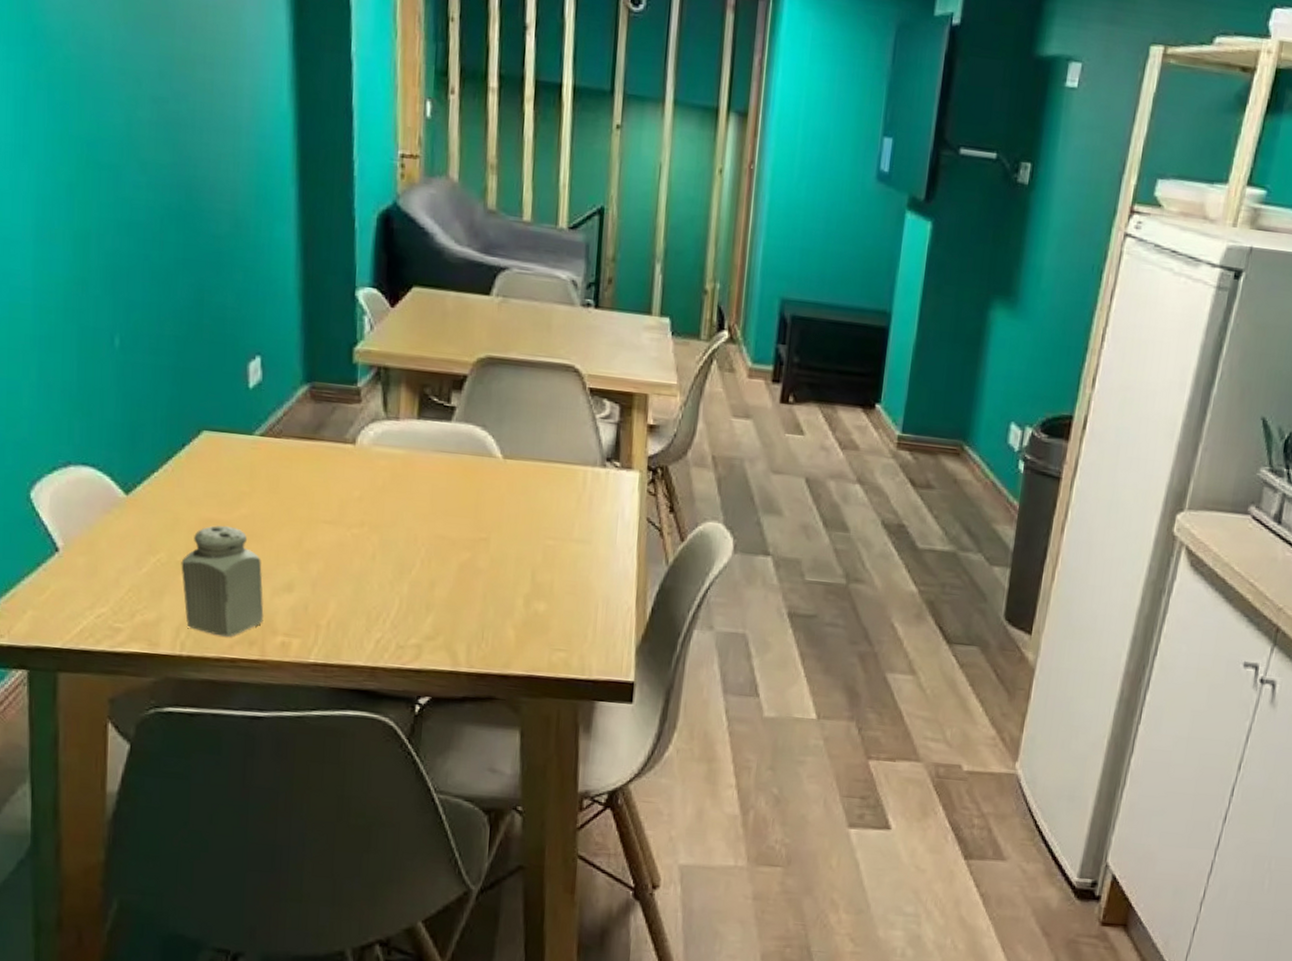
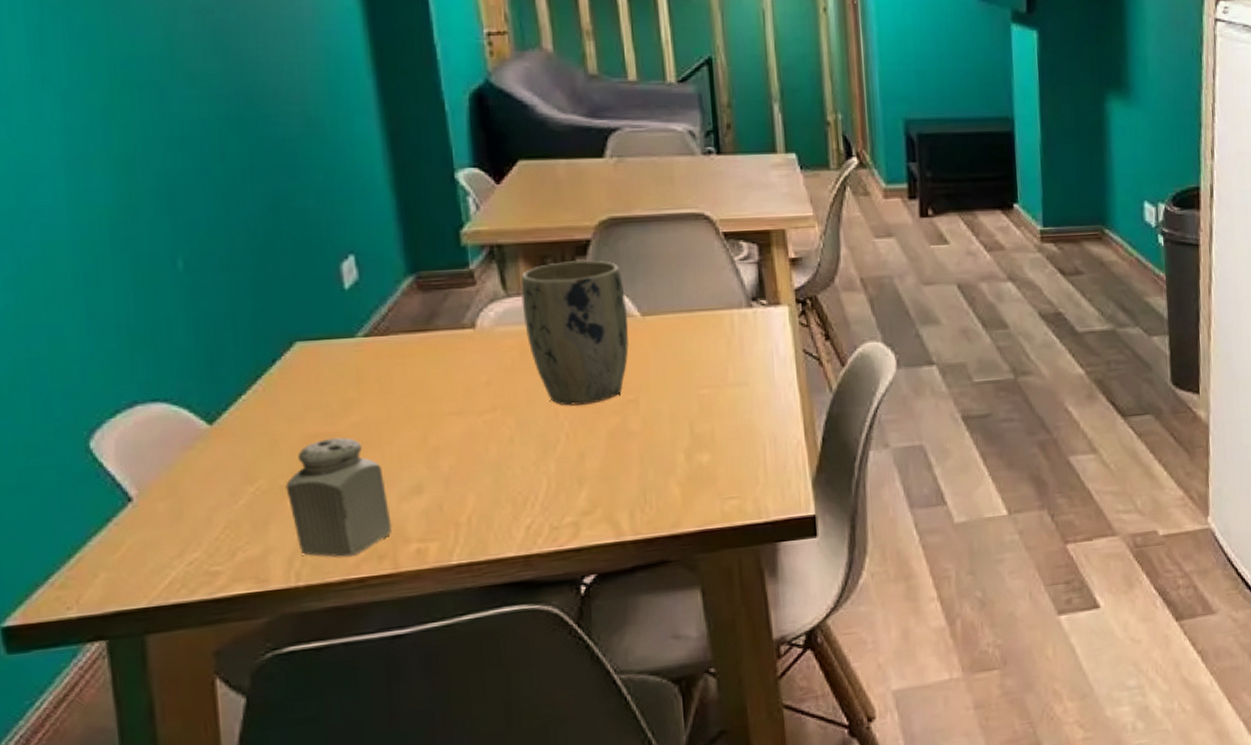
plant pot: none [398,393,492,536] -> present [520,259,629,406]

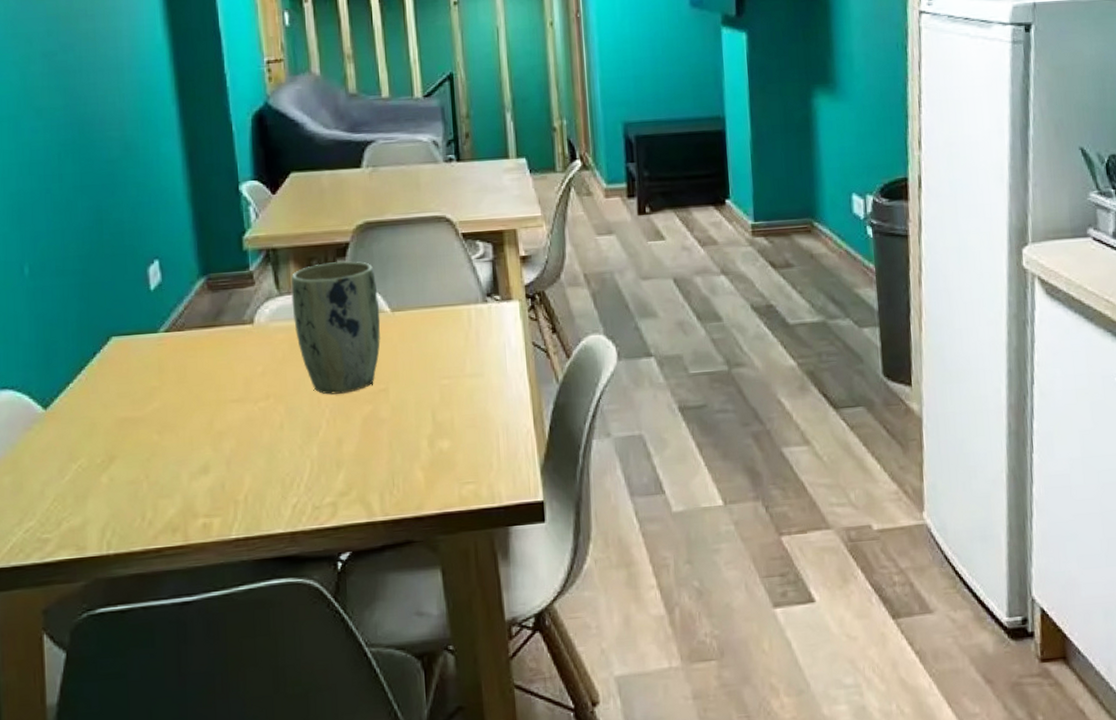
salt shaker: present [285,437,392,557] -> none [101,421,184,529]

